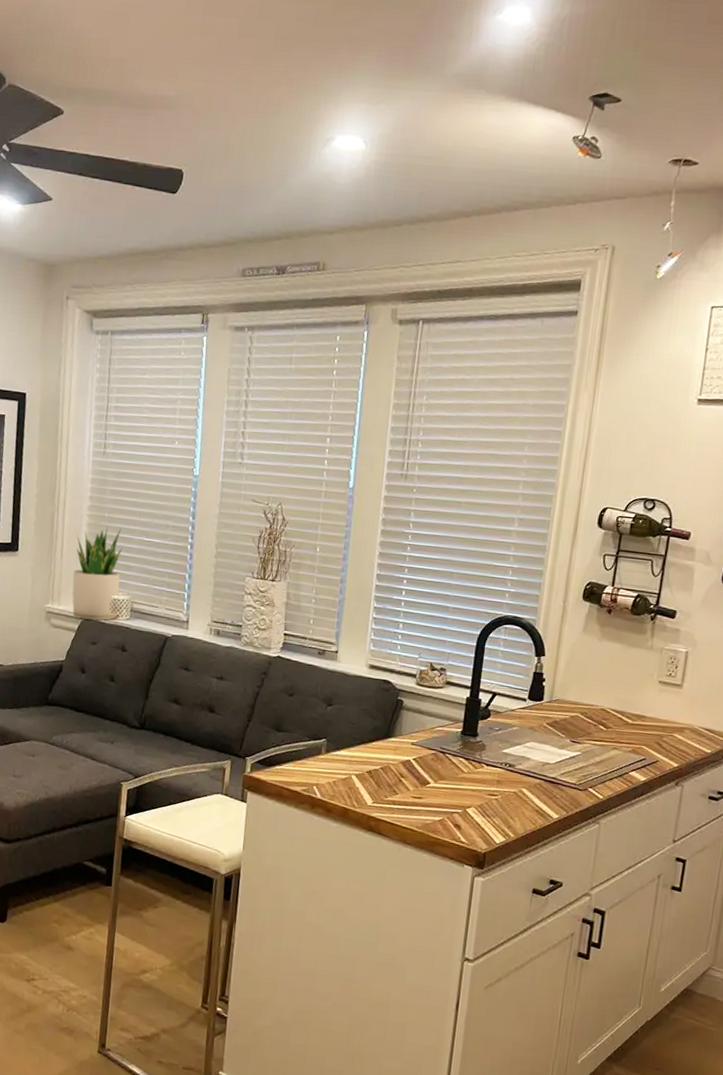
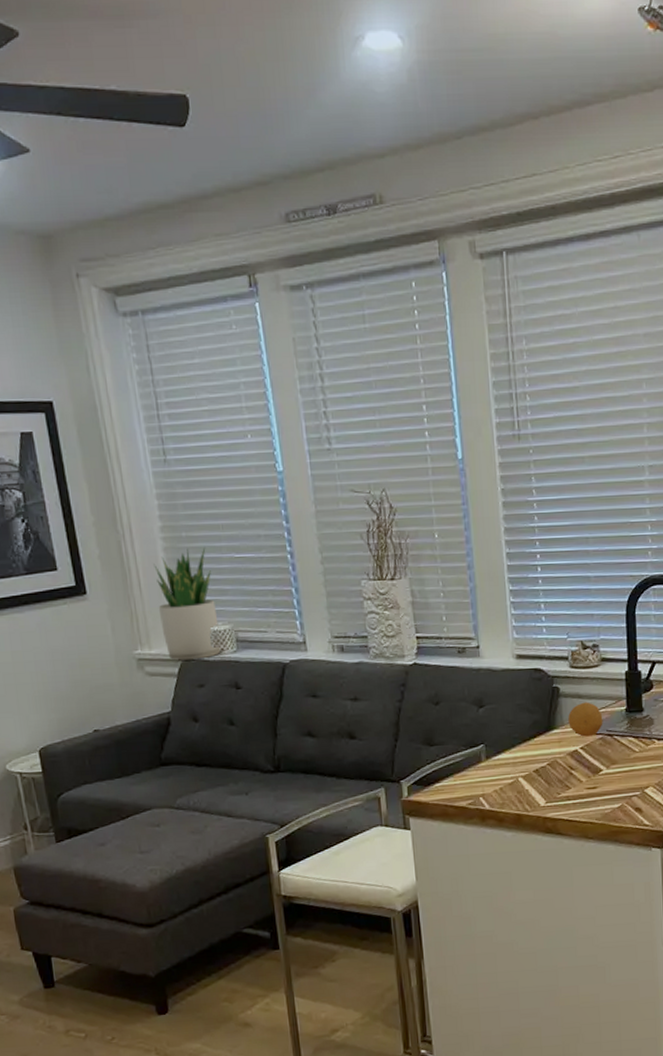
fruit: none [406,718,439,751] -> present [568,702,603,737]

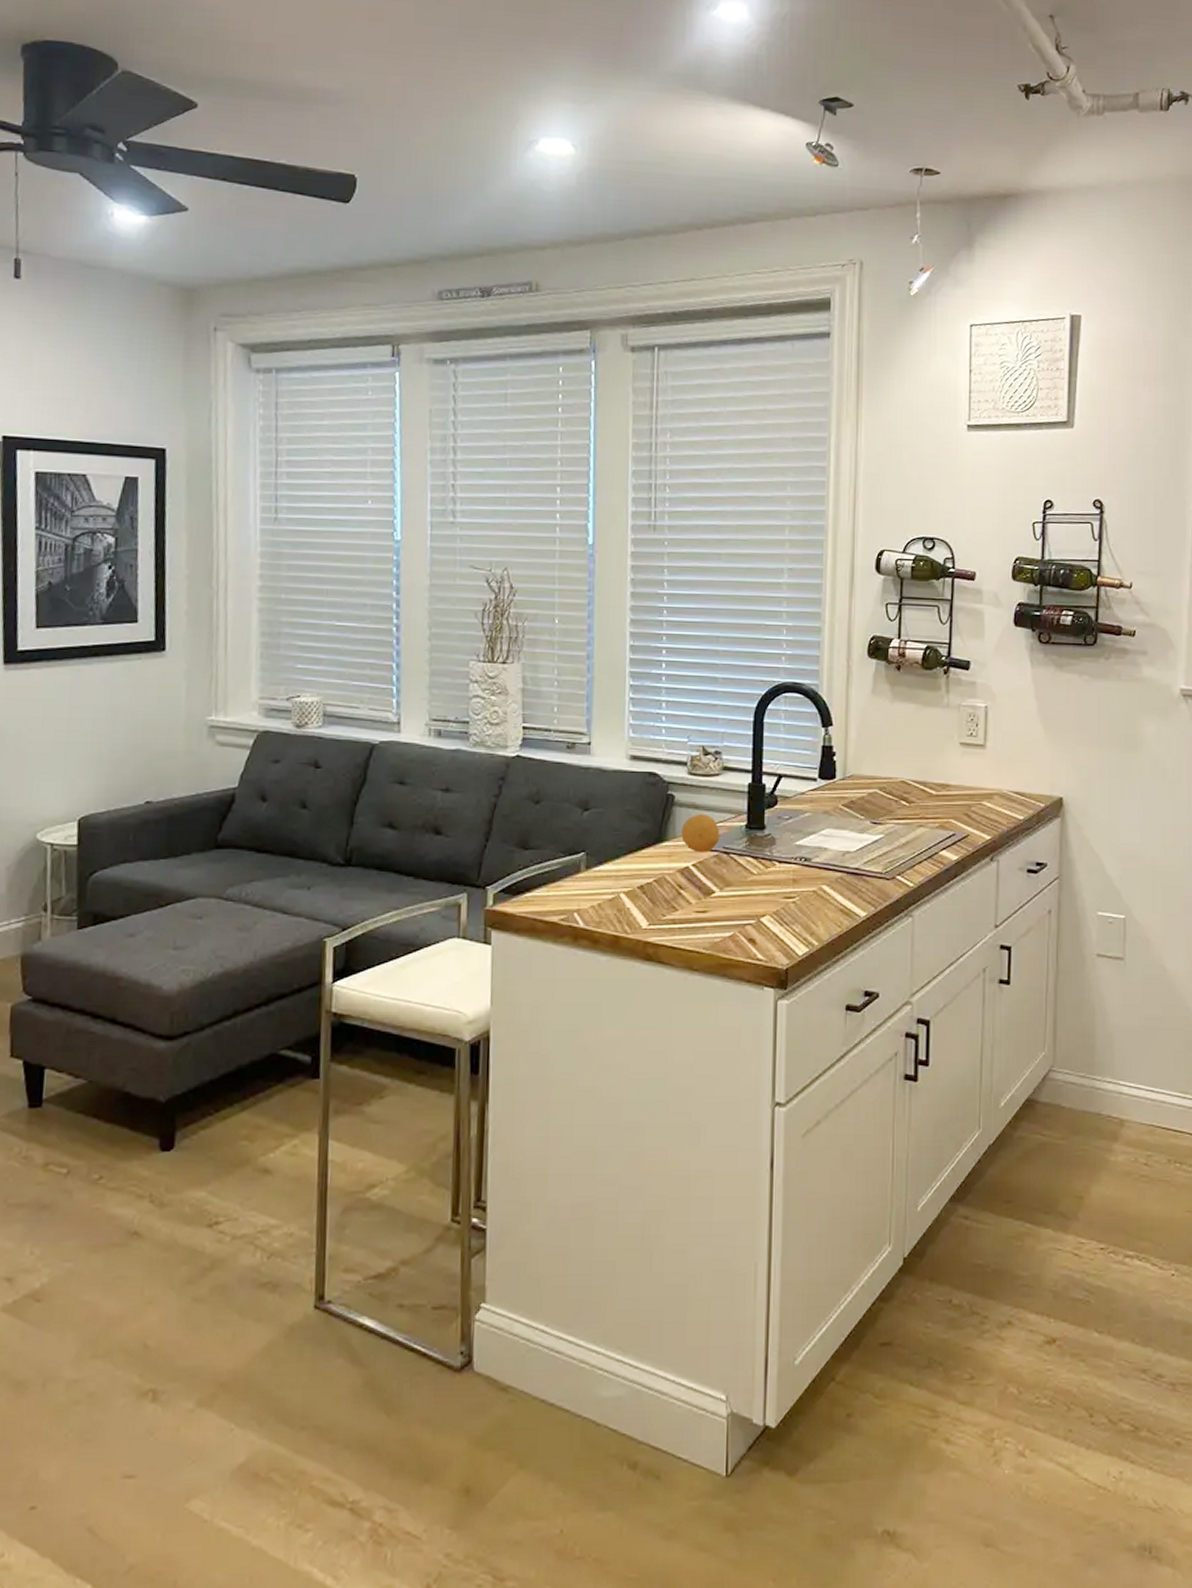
planter: present [154,547,221,661] -> none [242,611,307,732]

